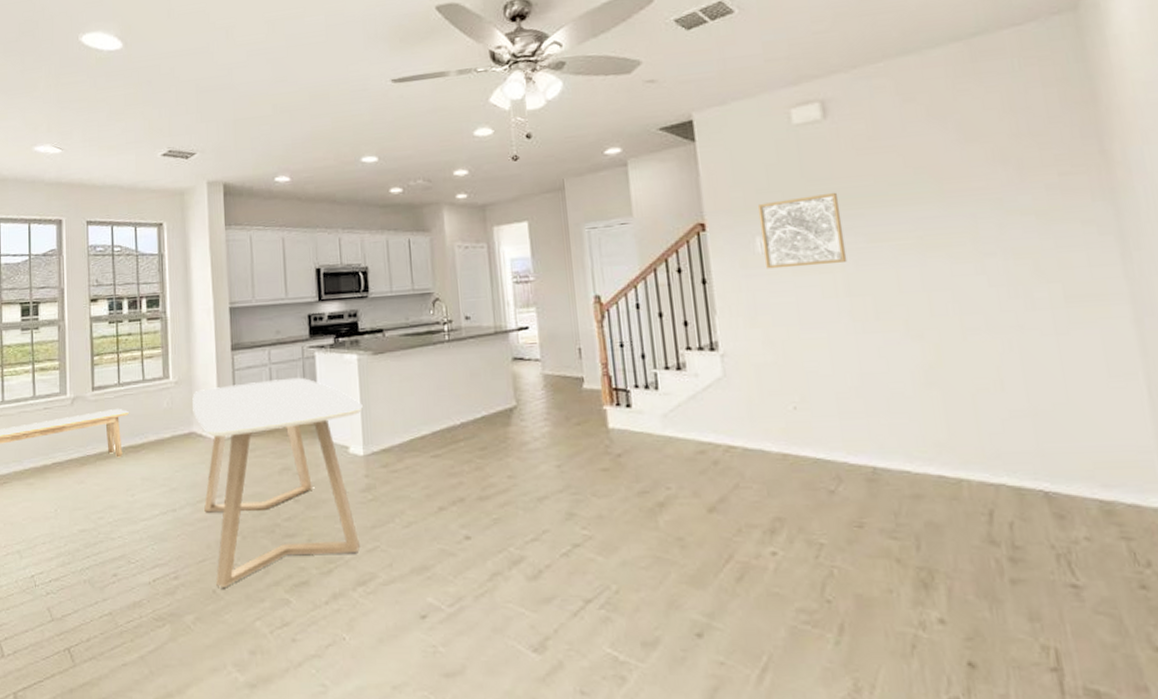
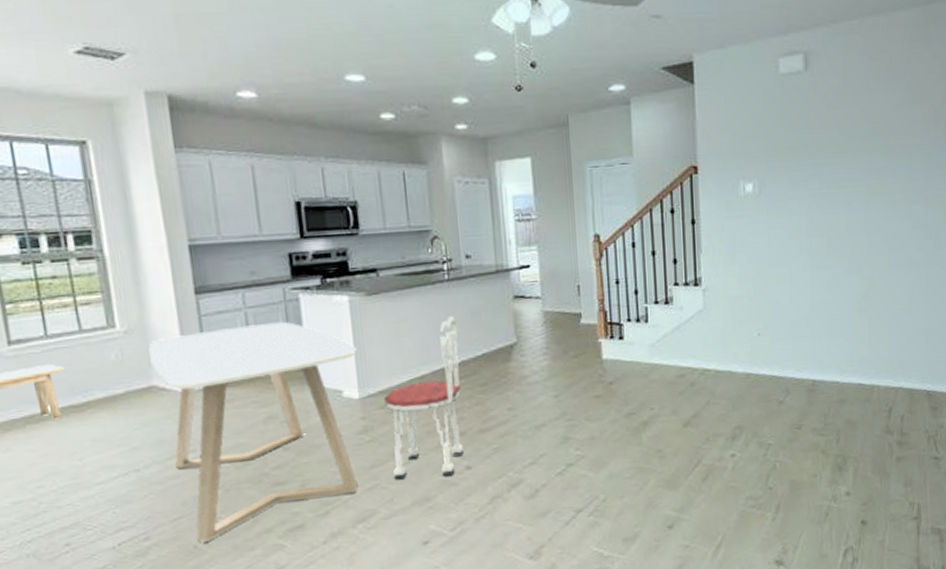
dining chair: none [387,377,463,545] -> present [384,316,464,480]
wall art: present [757,192,848,269] -> none [743,141,811,211]

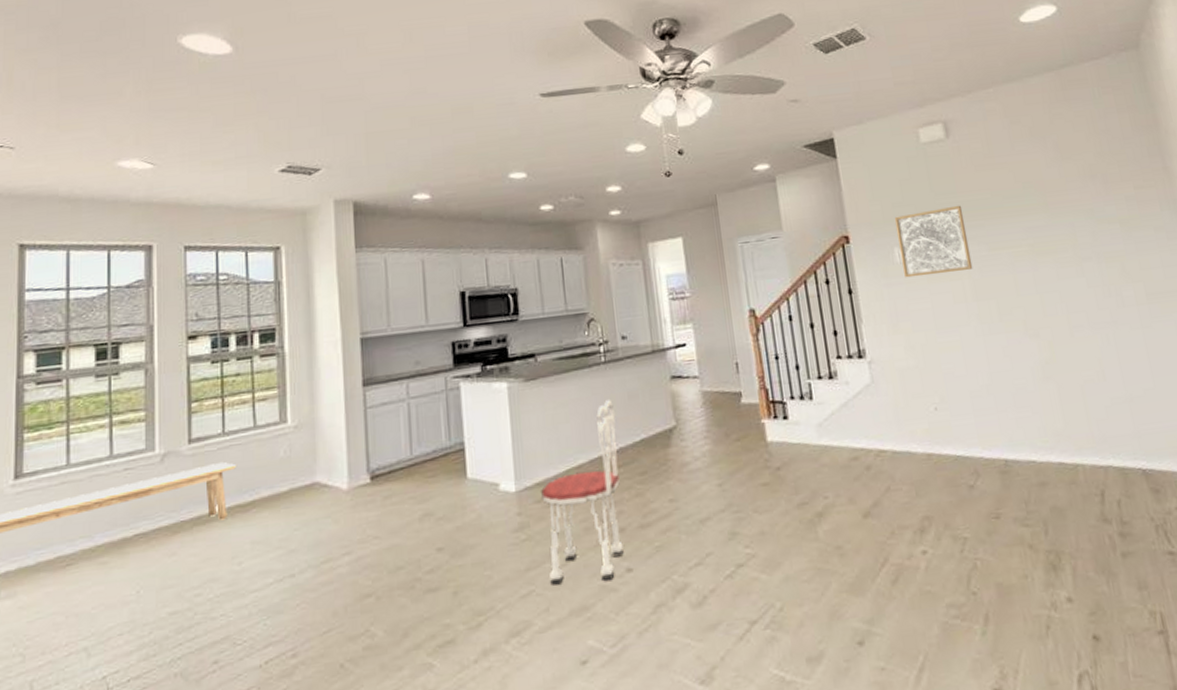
dining table: present [149,321,358,543] -> none [316,411,514,661]
wall art: none [743,141,811,211] -> present [894,205,973,278]

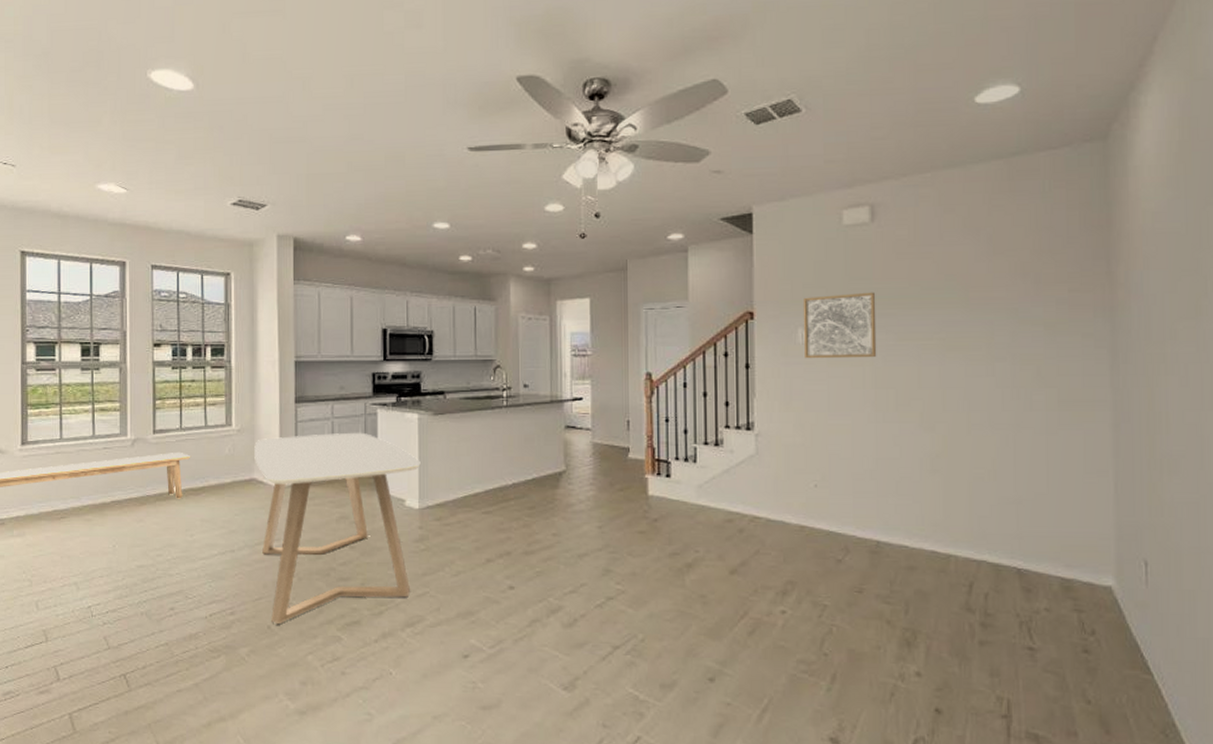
dining table: none [316,411,514,661] -> present [254,432,421,625]
dining chair: present [541,400,624,585] -> none [441,440,511,593]

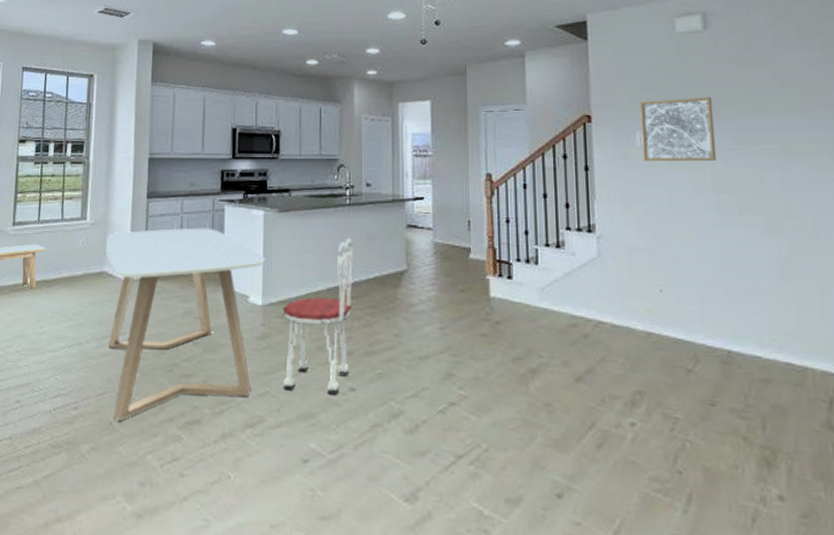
dining chair: none [441,440,511,593] -> present [283,238,353,395]

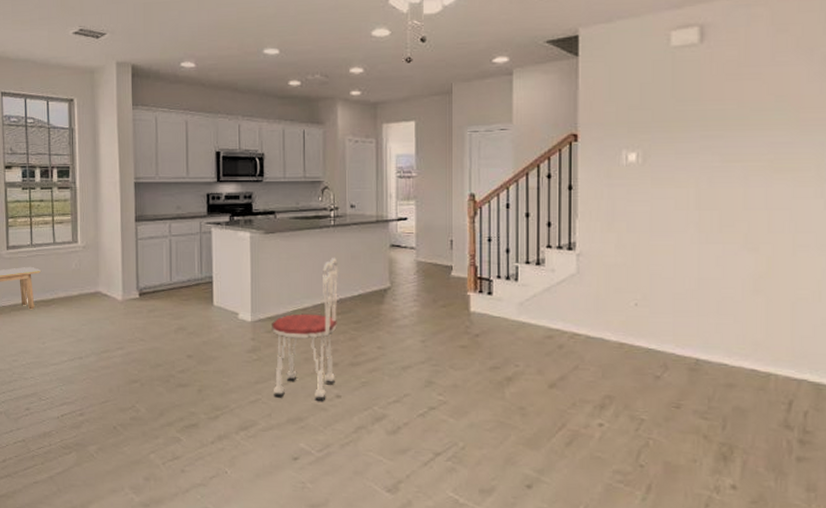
dining table: present [106,227,265,421] -> none [99,249,253,426]
wall art: present [639,96,717,162] -> none [627,113,703,180]

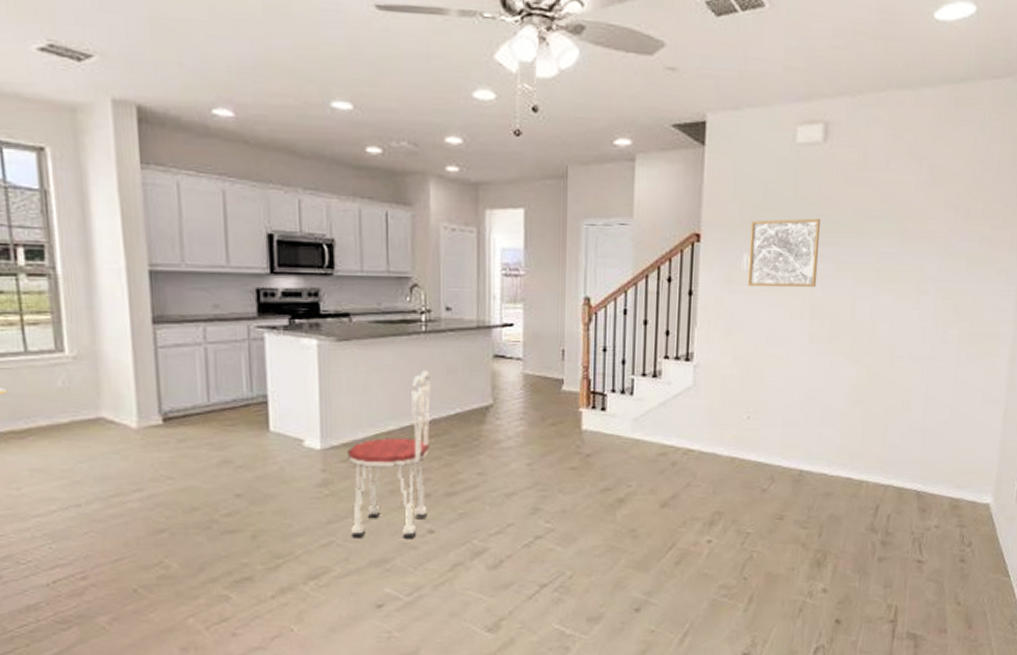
wall art: none [627,113,703,180] -> present [748,218,821,288]

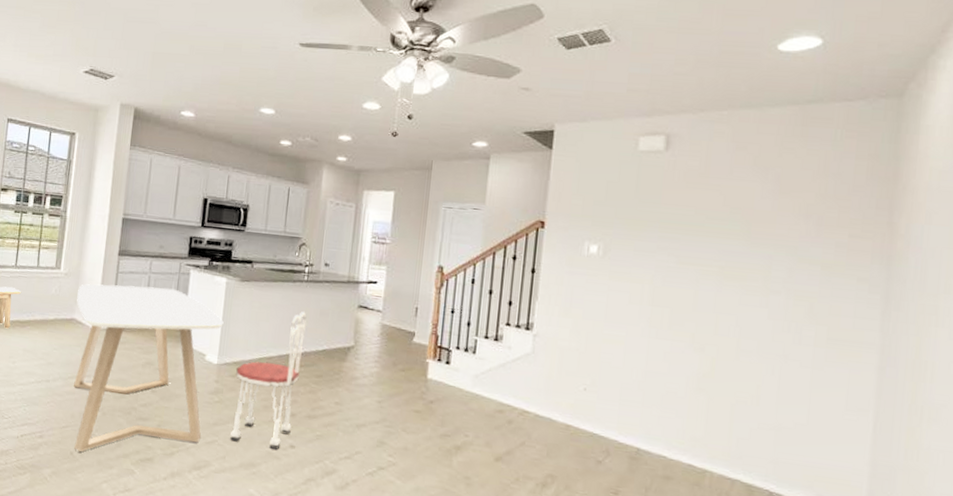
dining table: none [99,361,322,587] -> present [74,284,224,452]
wall art: present [748,218,821,288] -> none [588,213,662,276]

